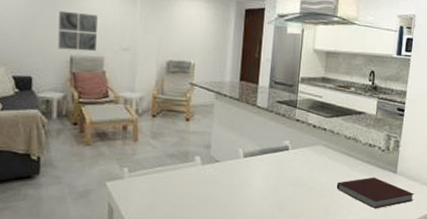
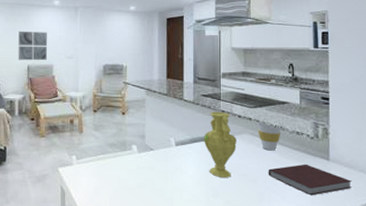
vase: none [275,120,309,191] -> present [204,111,237,178]
cup: none [331,132,355,164] -> present [257,122,281,151]

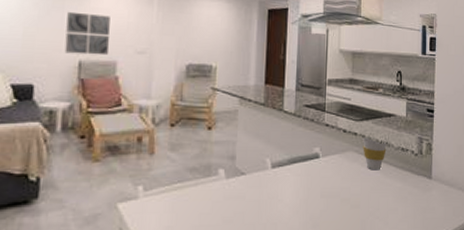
vase: present [204,111,237,178] -> none [305,125,340,204]
notebook: present [268,164,353,196] -> none [371,184,452,219]

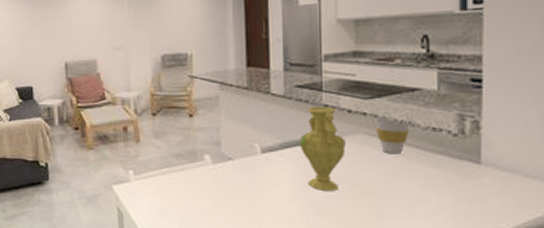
wall art: present [64,11,110,56] -> none [50,18,89,57]
vase: none [305,125,340,204] -> present [300,106,346,191]

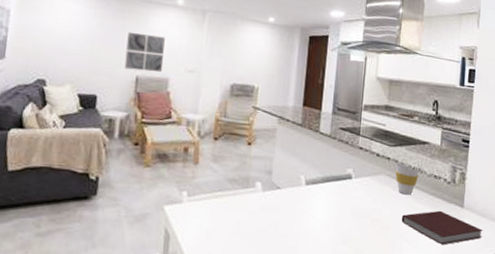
wall art: none [50,18,89,57] -> present [124,31,165,73]
vase: present [300,106,346,191] -> none [337,148,373,223]
notebook: none [390,169,515,211] -> present [401,210,484,245]

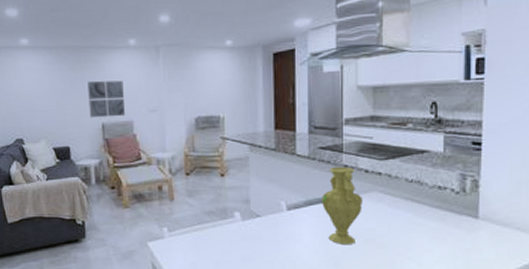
vase: none [337,148,373,223] -> present [322,166,363,244]
cup: present [395,162,419,195] -> none [389,176,419,211]
notebook: present [401,210,484,245] -> none [401,224,506,261]

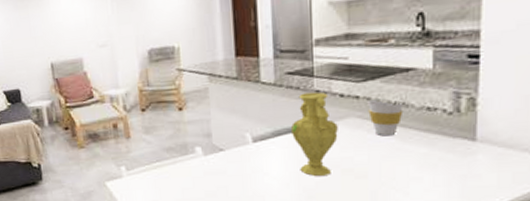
wall art: present [87,80,126,118] -> none [33,16,75,58]
cup: none [389,176,419,211] -> present [368,98,404,137]

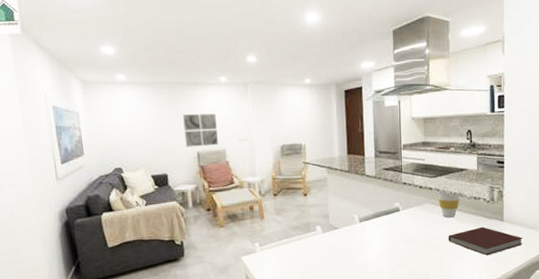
wall art: none [33,16,75,58] -> present [183,113,219,147]
vase: present [291,92,338,176] -> none [387,184,419,248]
notebook: none [383,148,511,189] -> present [448,226,524,256]

